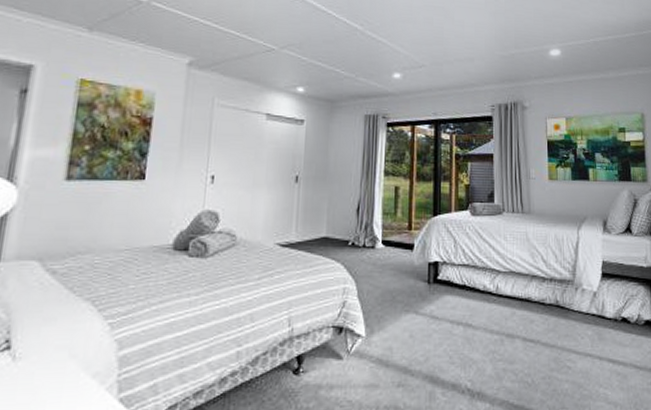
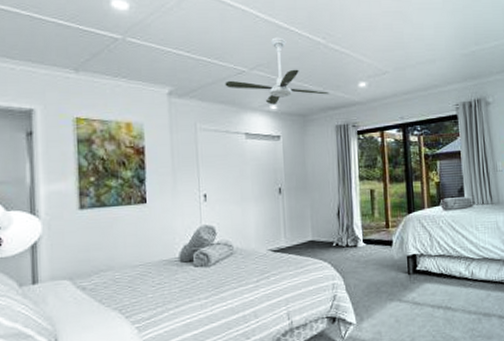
ceiling fan: none [251,18,362,87] -> present [225,37,330,105]

